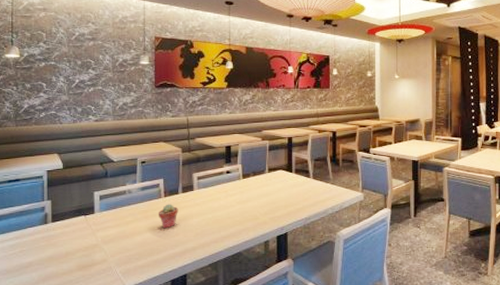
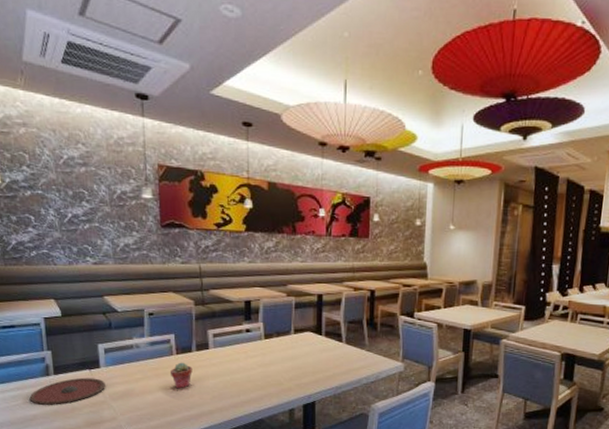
plate: none [28,223,98,252] -> present [30,377,105,405]

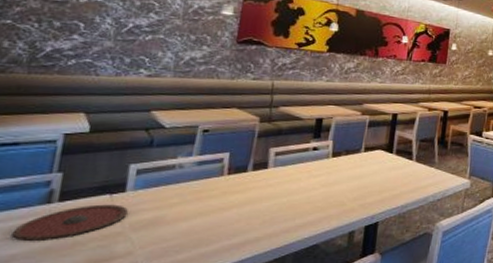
potted succulent: present [169,362,193,389] -> none [215,183,244,214]

